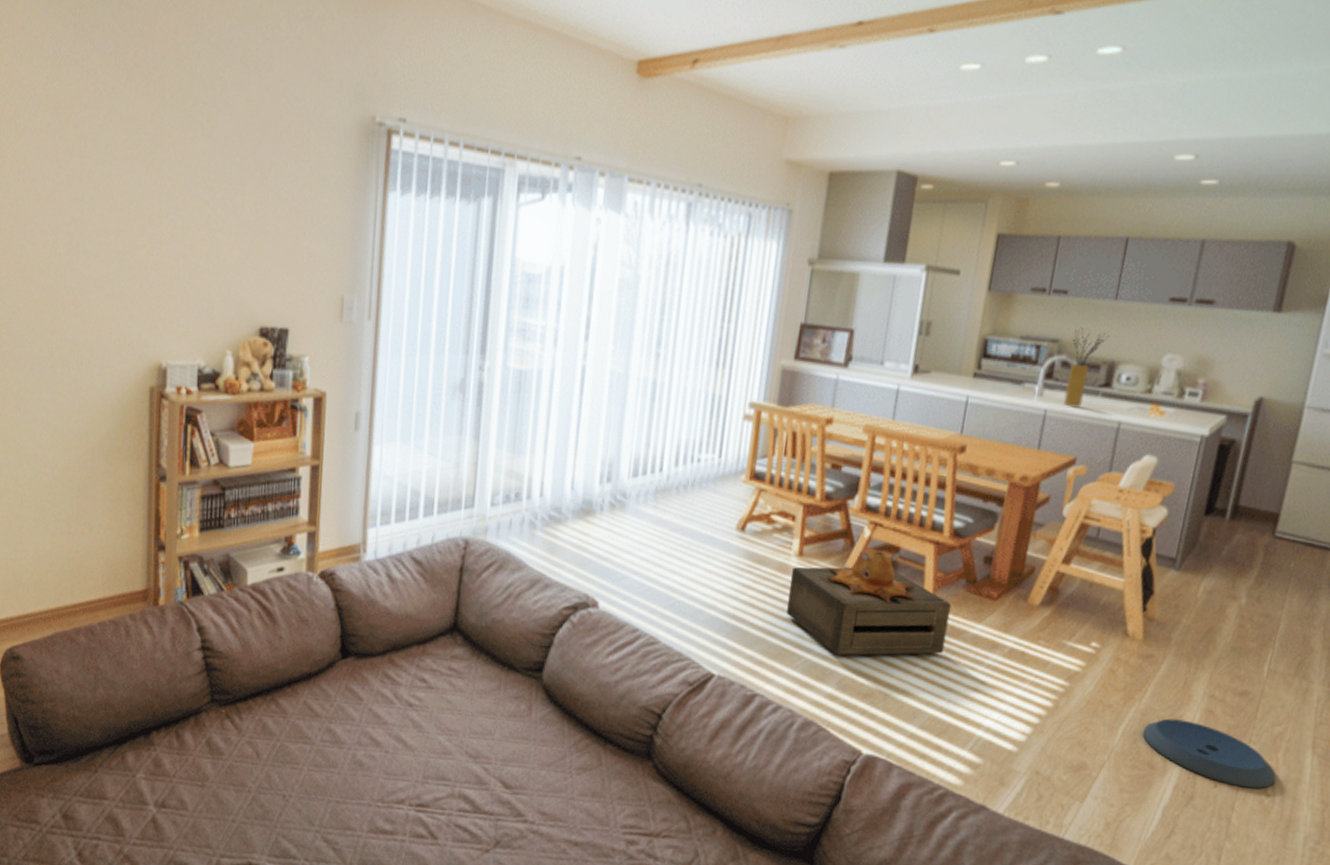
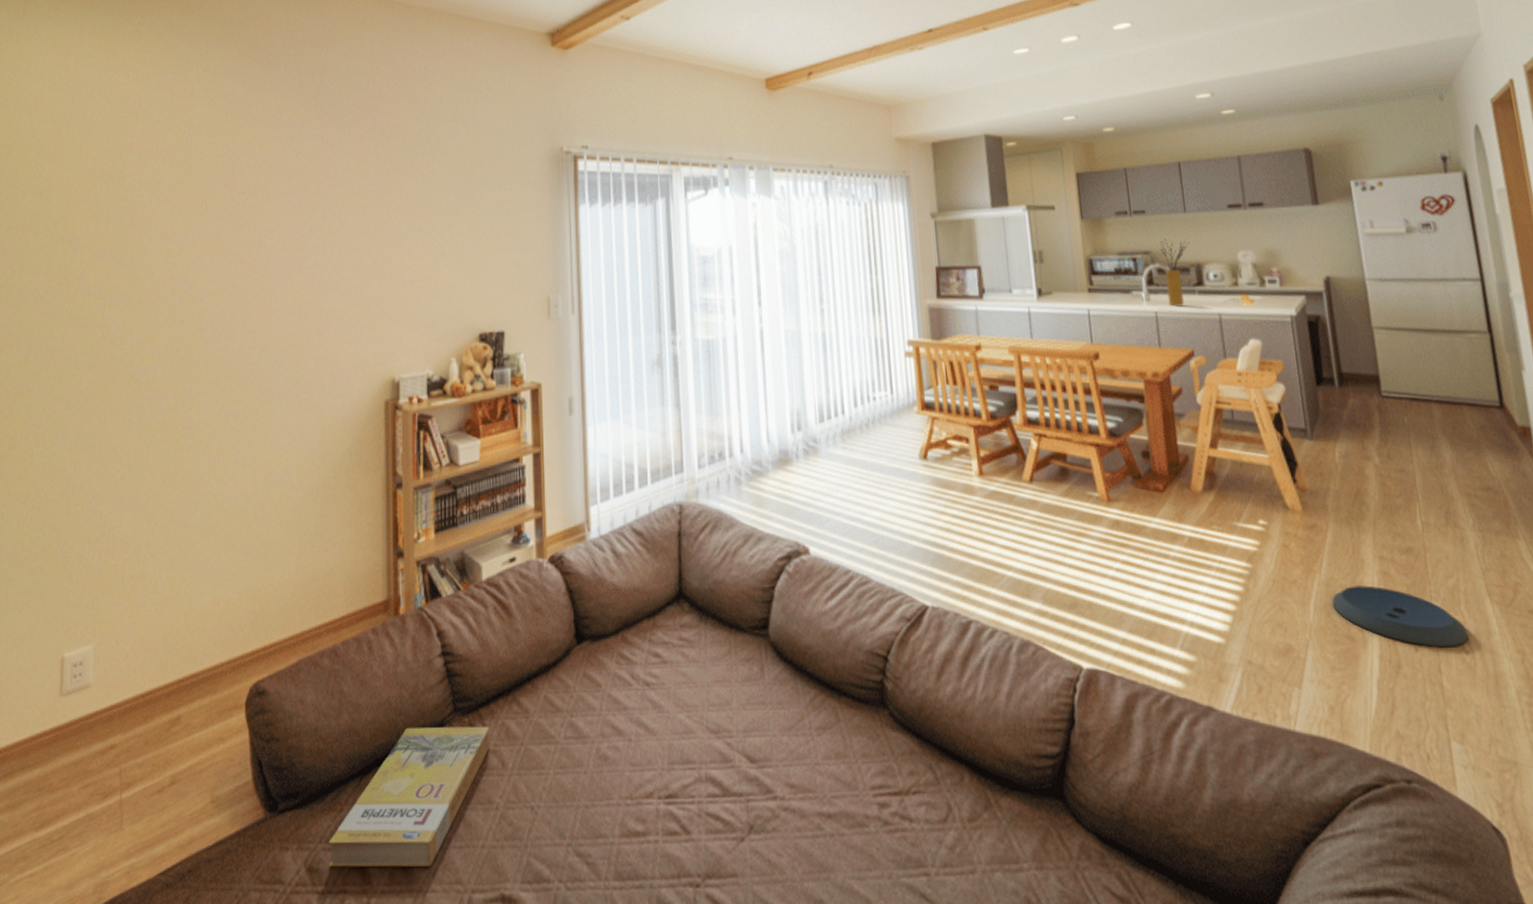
book: none [83,709,246,831] -> present [328,726,490,868]
toy box: present [786,548,952,656] -> none [976,458,1131,569]

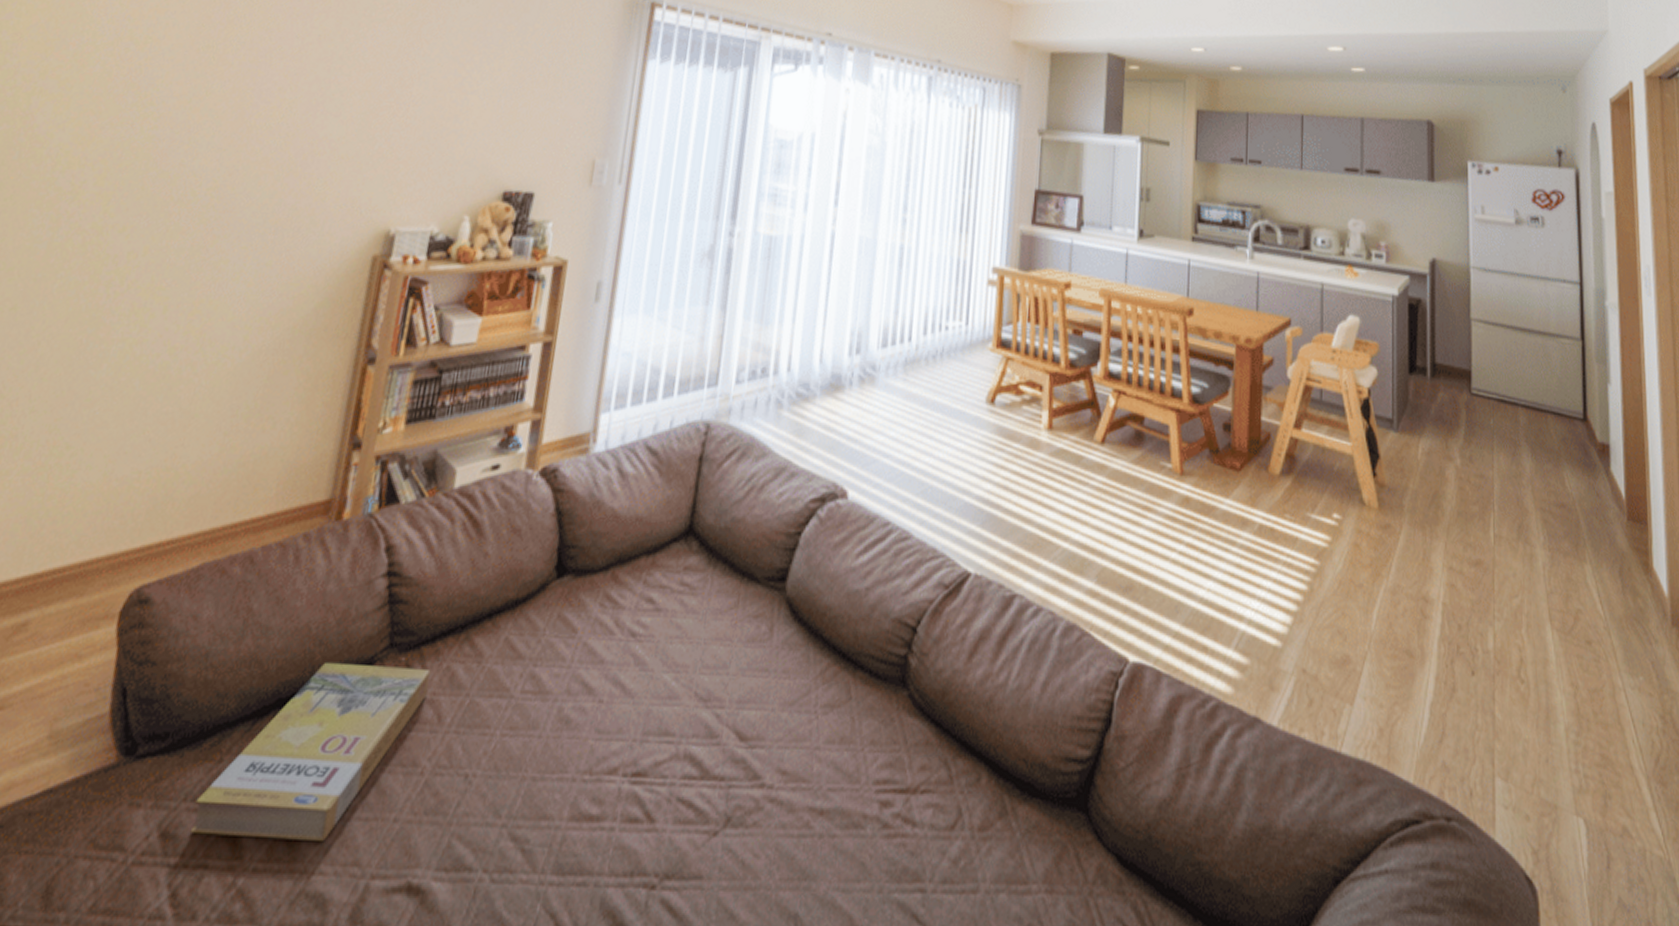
vase: present [1160,238,1190,307] -> none [1271,194,1302,270]
robot vacuum: present [1332,585,1468,648] -> none [1396,596,1525,674]

